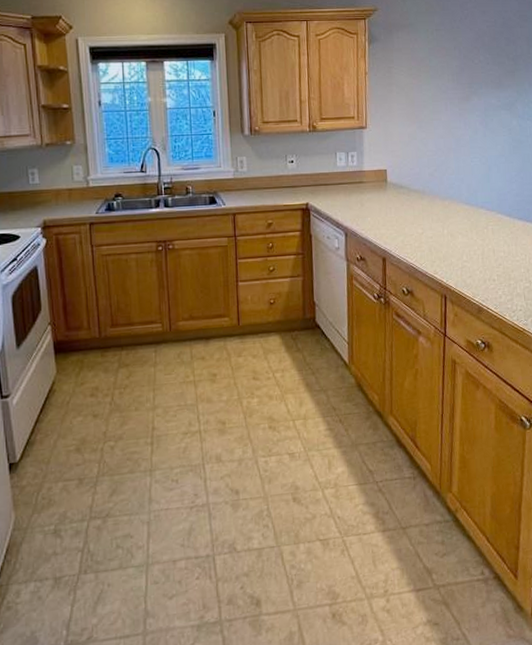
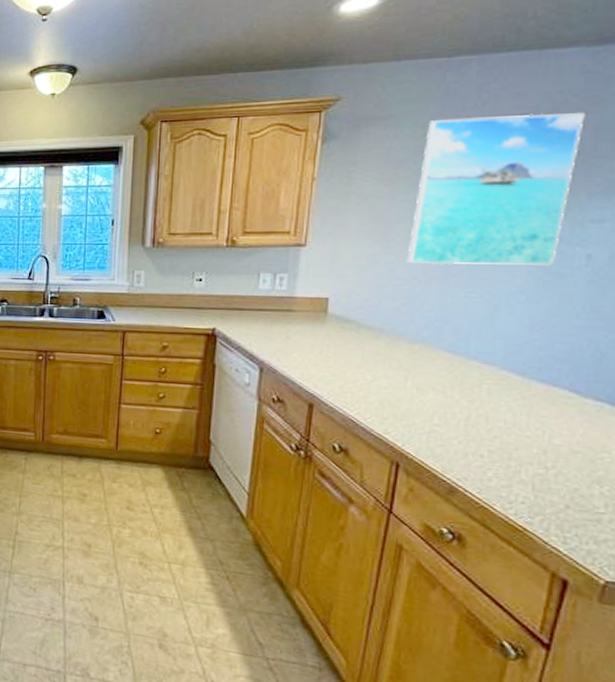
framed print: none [433,27,521,138] -> present [406,113,585,265]

